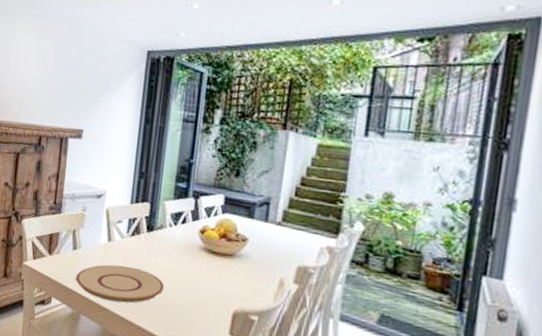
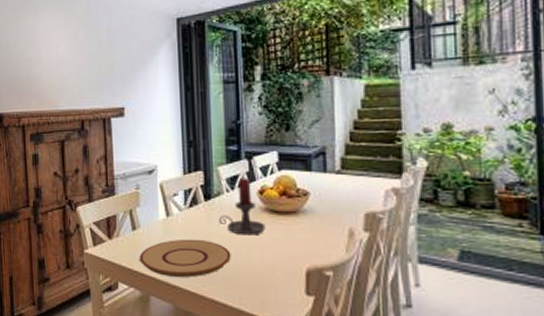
candle holder: none [157,216,202,272] -> present [218,179,266,236]

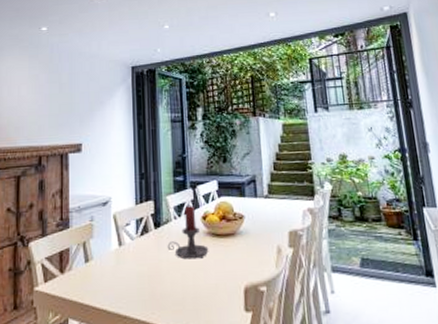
plate: present [139,239,231,277] -> none [91,266,179,307]

